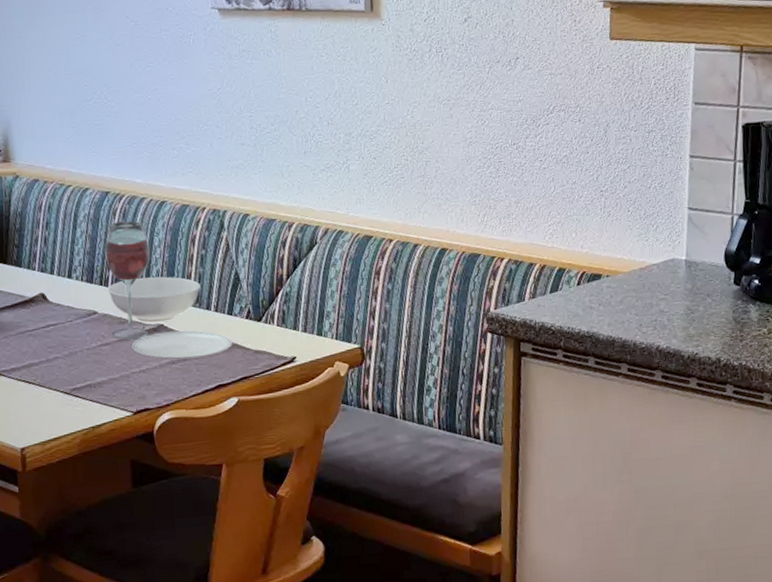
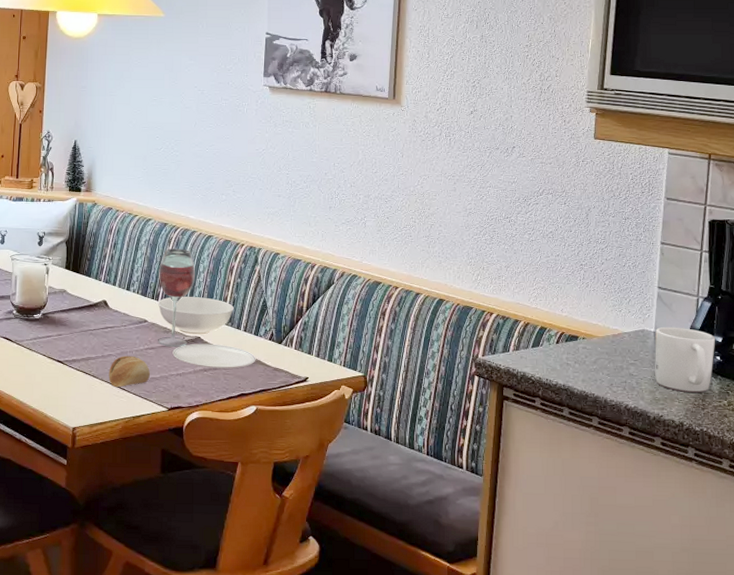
bread roll: none [57,355,108,395] -> present [108,356,150,387]
mug: none [687,251,754,325] -> present [655,326,716,394]

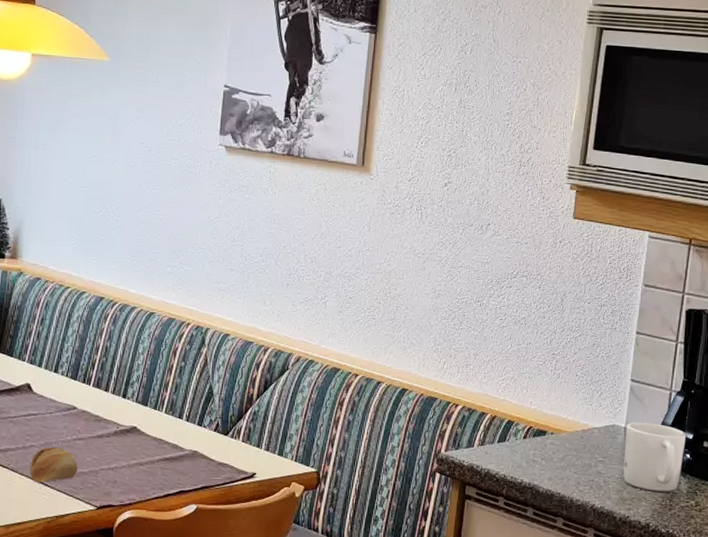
bowl: present [157,297,234,335] -> none [89,381,176,424]
wineglass: present [158,248,195,347] -> none [88,326,134,438]
plate: present [173,343,256,369] -> none [104,434,199,463]

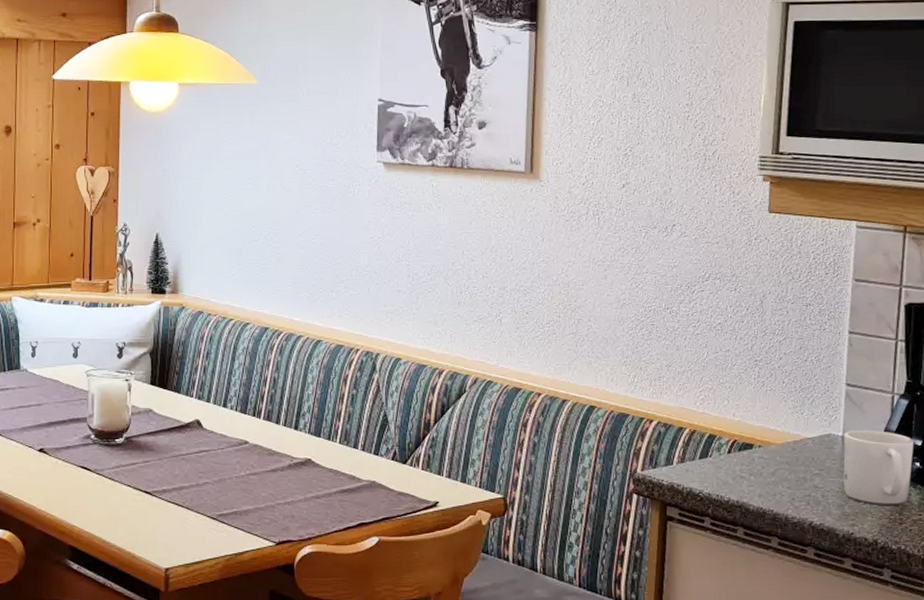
bread roll: present [29,447,78,482] -> none [205,483,253,520]

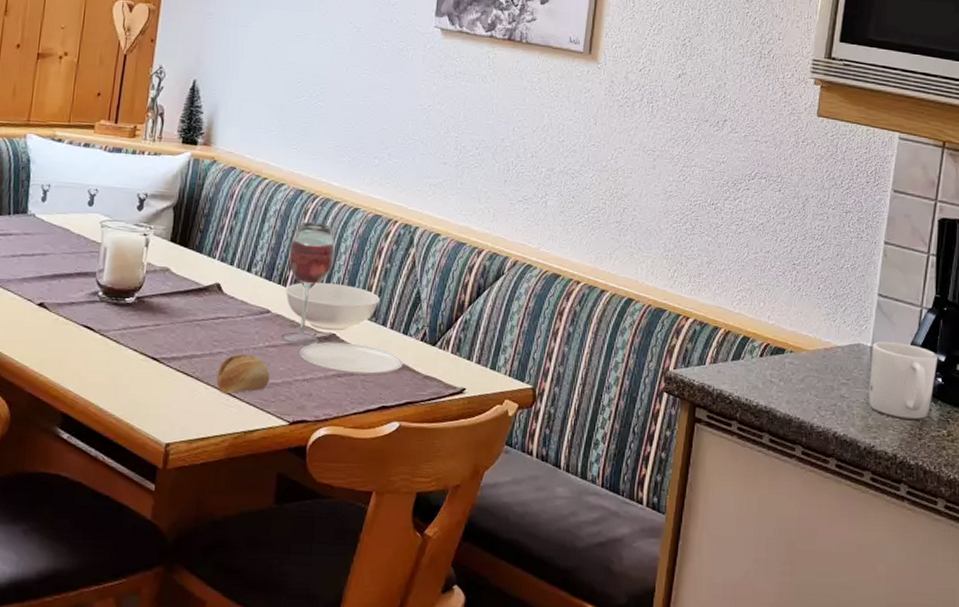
bread roll: none [205,483,253,520] -> present [216,354,270,394]
bowl: none [259,412,349,456] -> present [285,283,380,331]
wineglass: none [260,357,302,472] -> present [282,222,335,346]
plate: none [279,466,377,495] -> present [299,342,403,375]

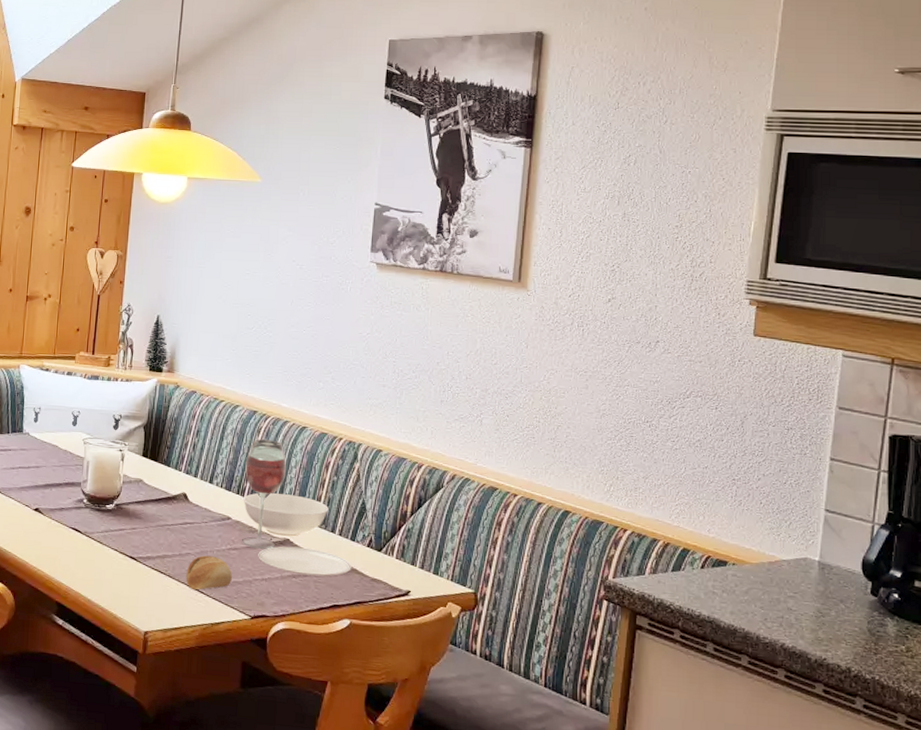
mug: present [869,341,939,421] -> none [818,556,894,636]

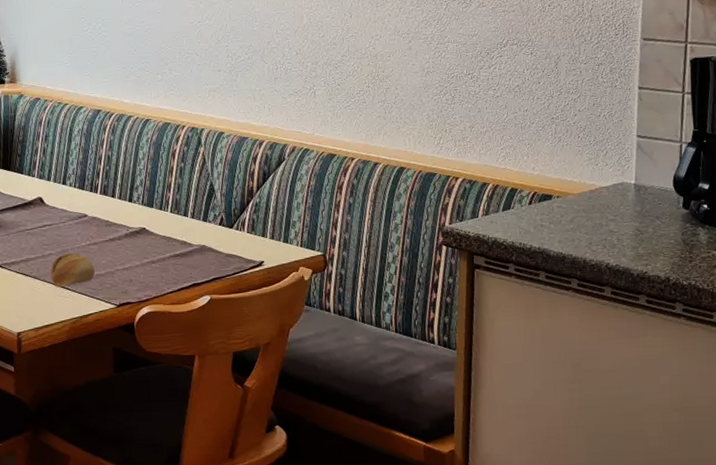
wineglass: present [242,439,286,549] -> none [95,136,135,241]
bowl: present [243,493,328,537] -> none [96,185,179,226]
plate: present [258,546,352,577] -> none [117,233,206,260]

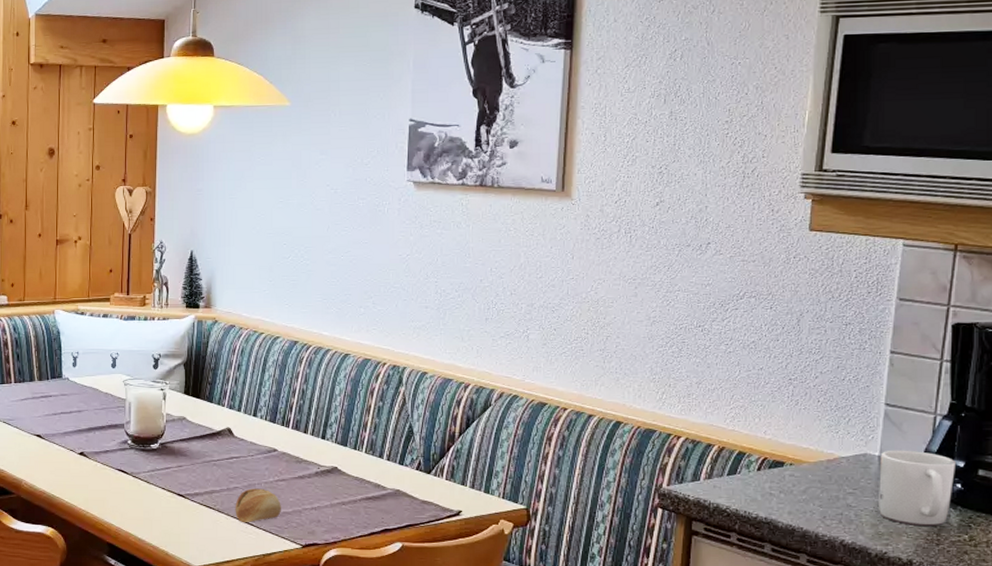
mug: none [636,176,702,246] -> present [879,450,957,527]

